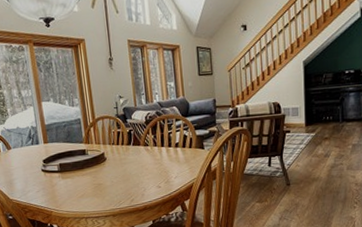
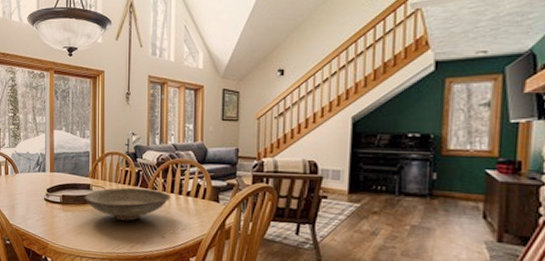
decorative bowl: none [81,146,162,179] -> present [84,187,171,221]

